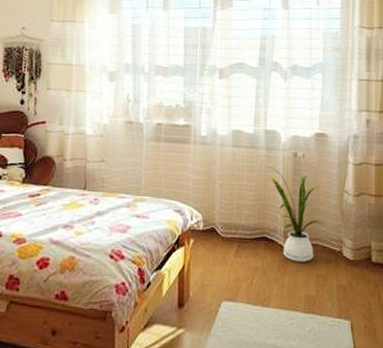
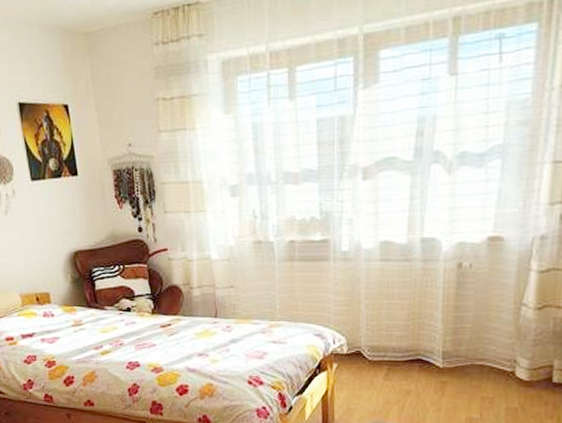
house plant: present [268,166,324,262] -> none [424,281,494,384]

